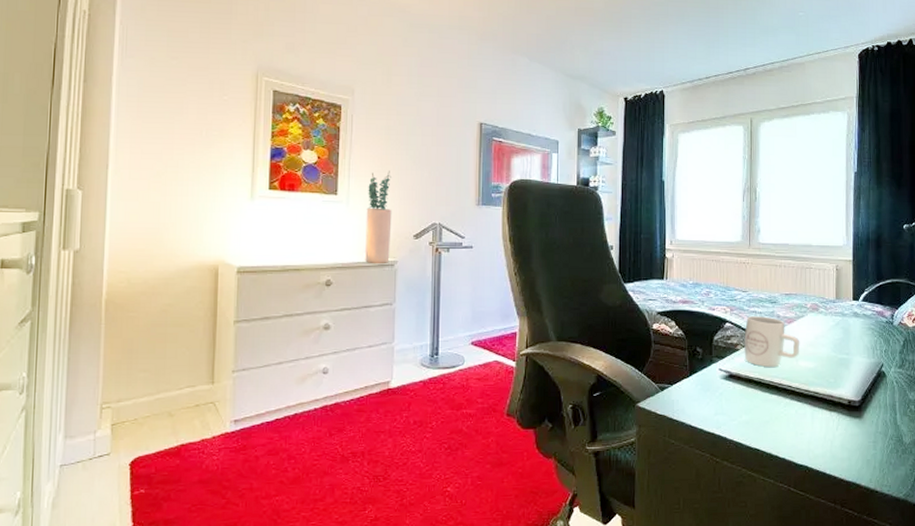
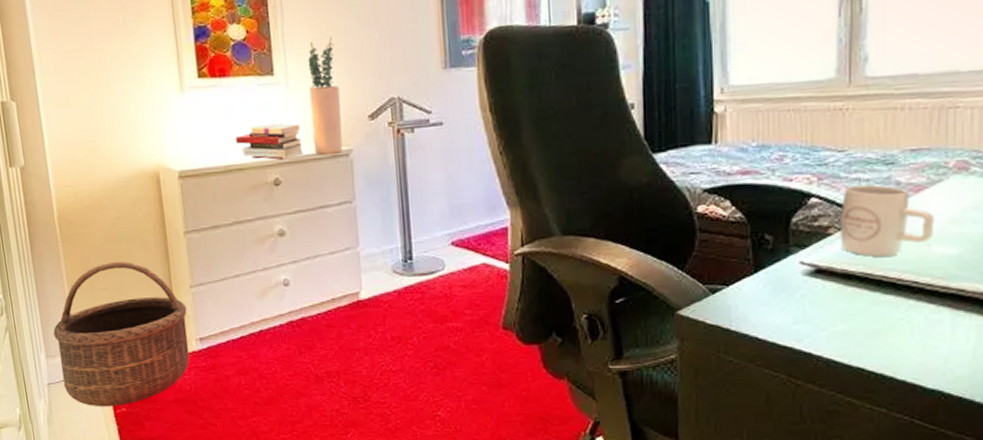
basket: none [78,345,226,489] -> present [53,261,190,407]
books: none [296,233,355,265] -> present [236,123,303,161]

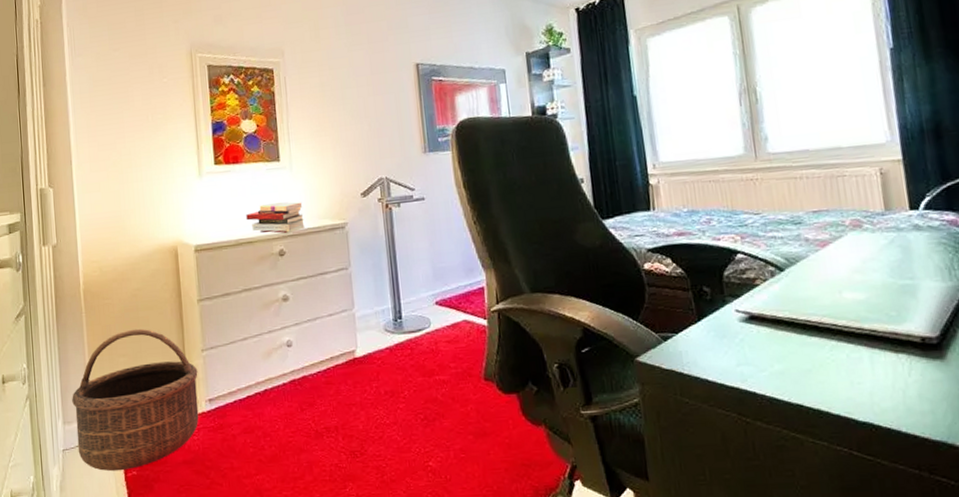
vase: present [308,37,343,156] -> none [309,128,340,229]
mug: present [840,184,935,258] -> none [763,241,842,304]

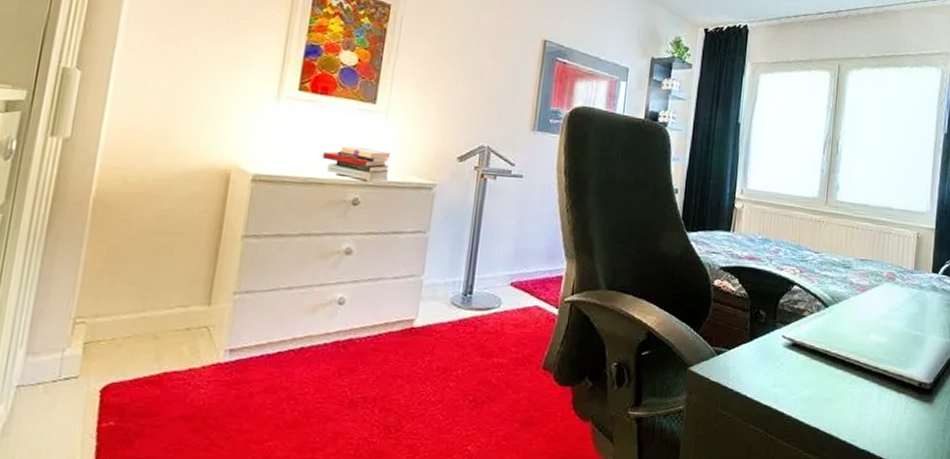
basket: present [72,328,199,472] -> none [39,255,224,420]

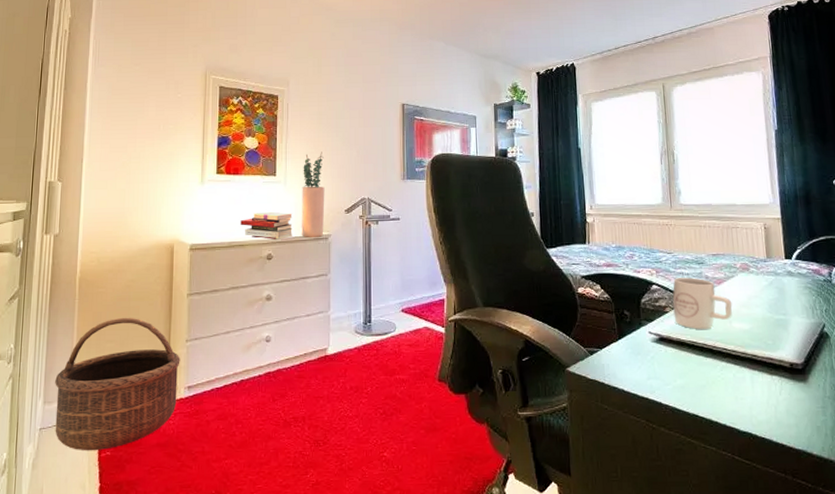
basket: none [39,255,224,420] -> present [55,317,180,451]
vase: none [398,82,439,187] -> present [301,151,325,238]
mug: none [811,280,872,340] -> present [672,277,733,330]

